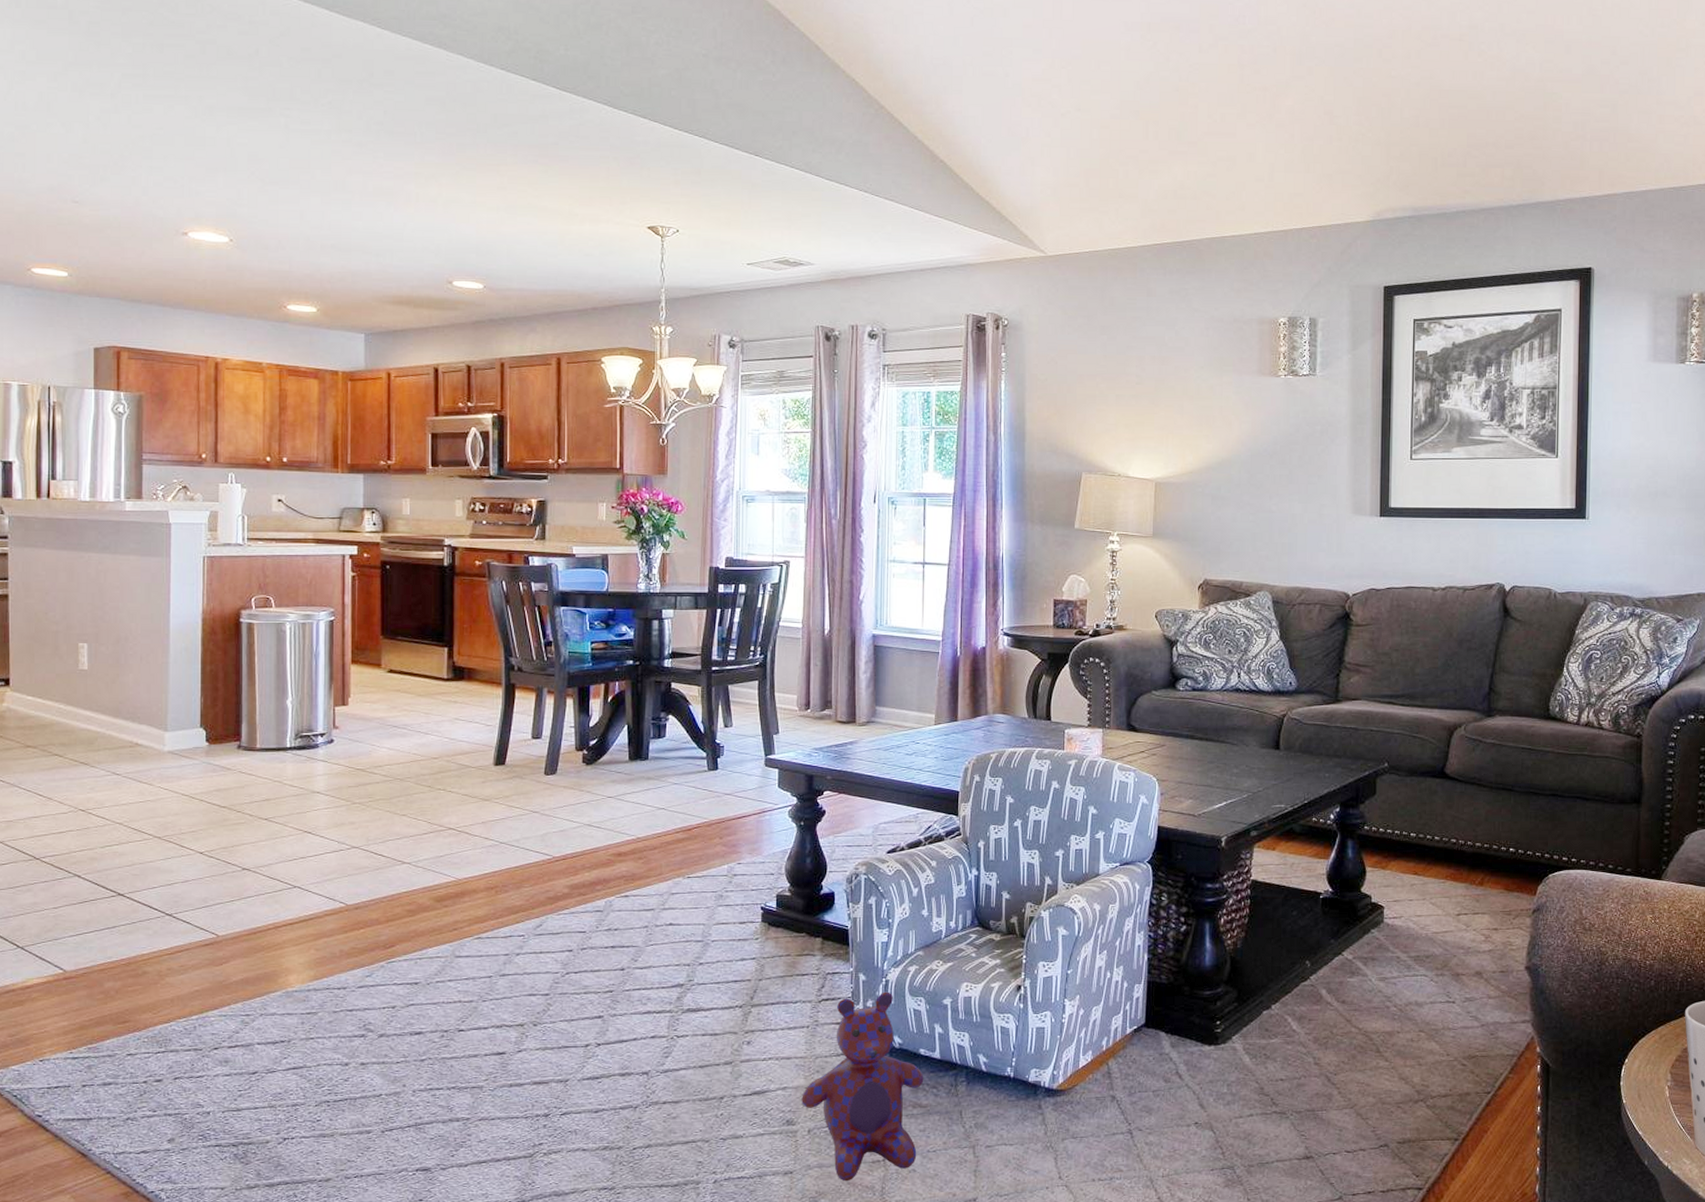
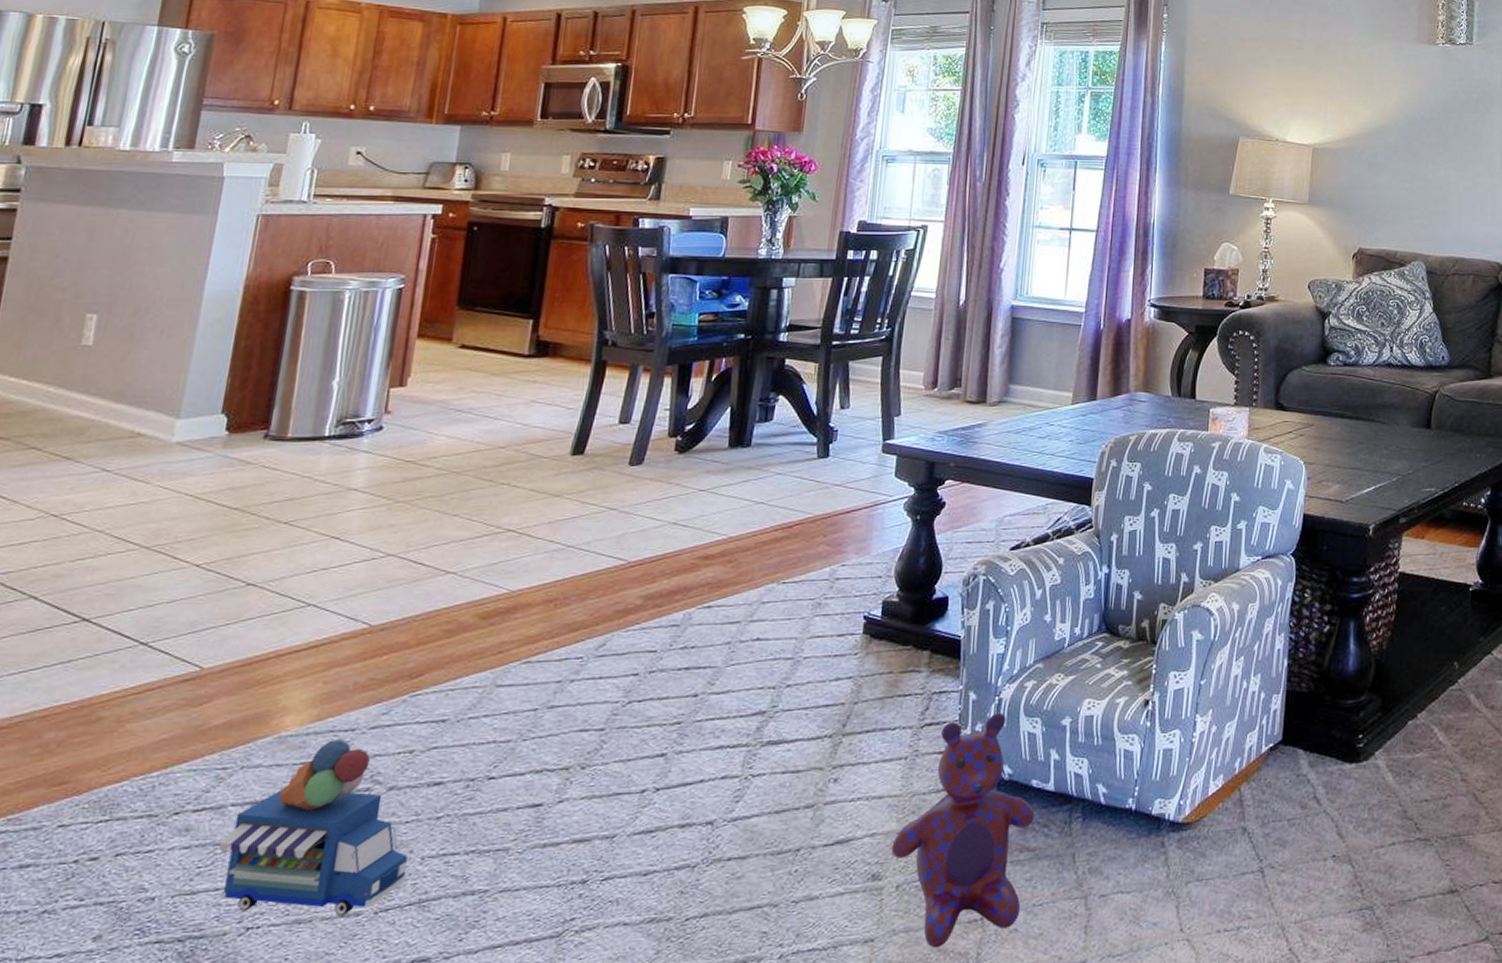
toy truck: none [252,995,404,1133] -> present [218,739,408,917]

